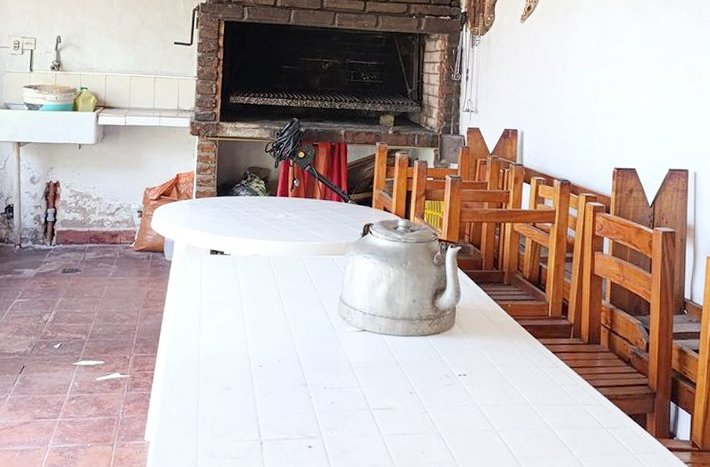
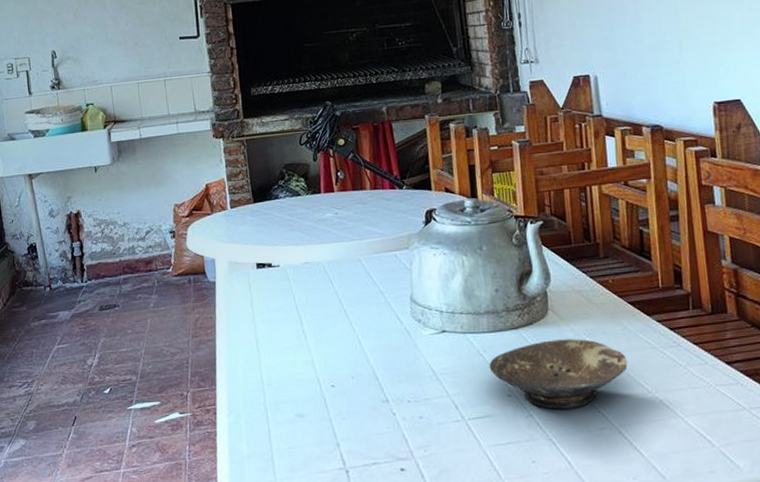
bowl: none [398,349,513,411] -> present [489,338,628,410]

